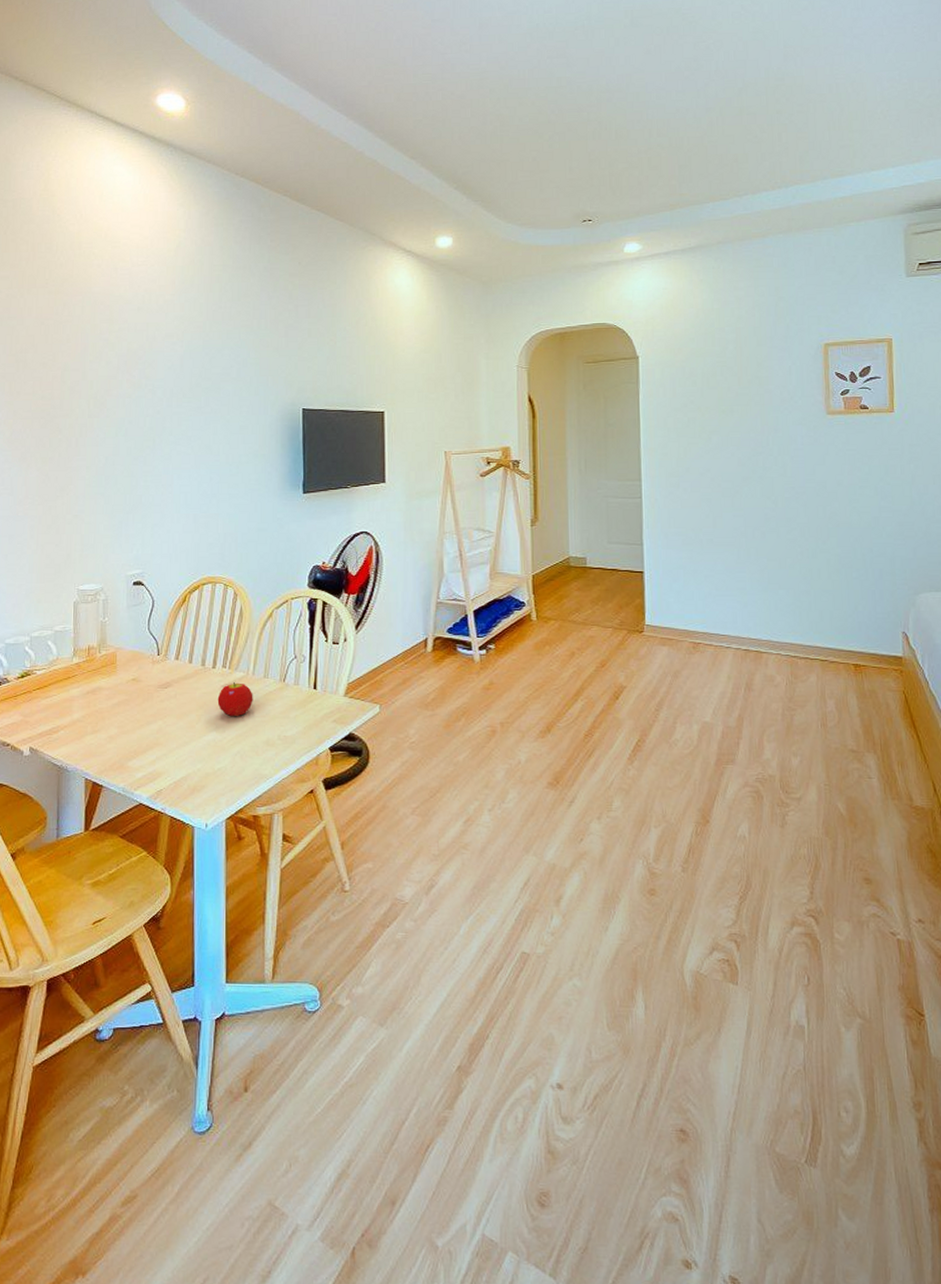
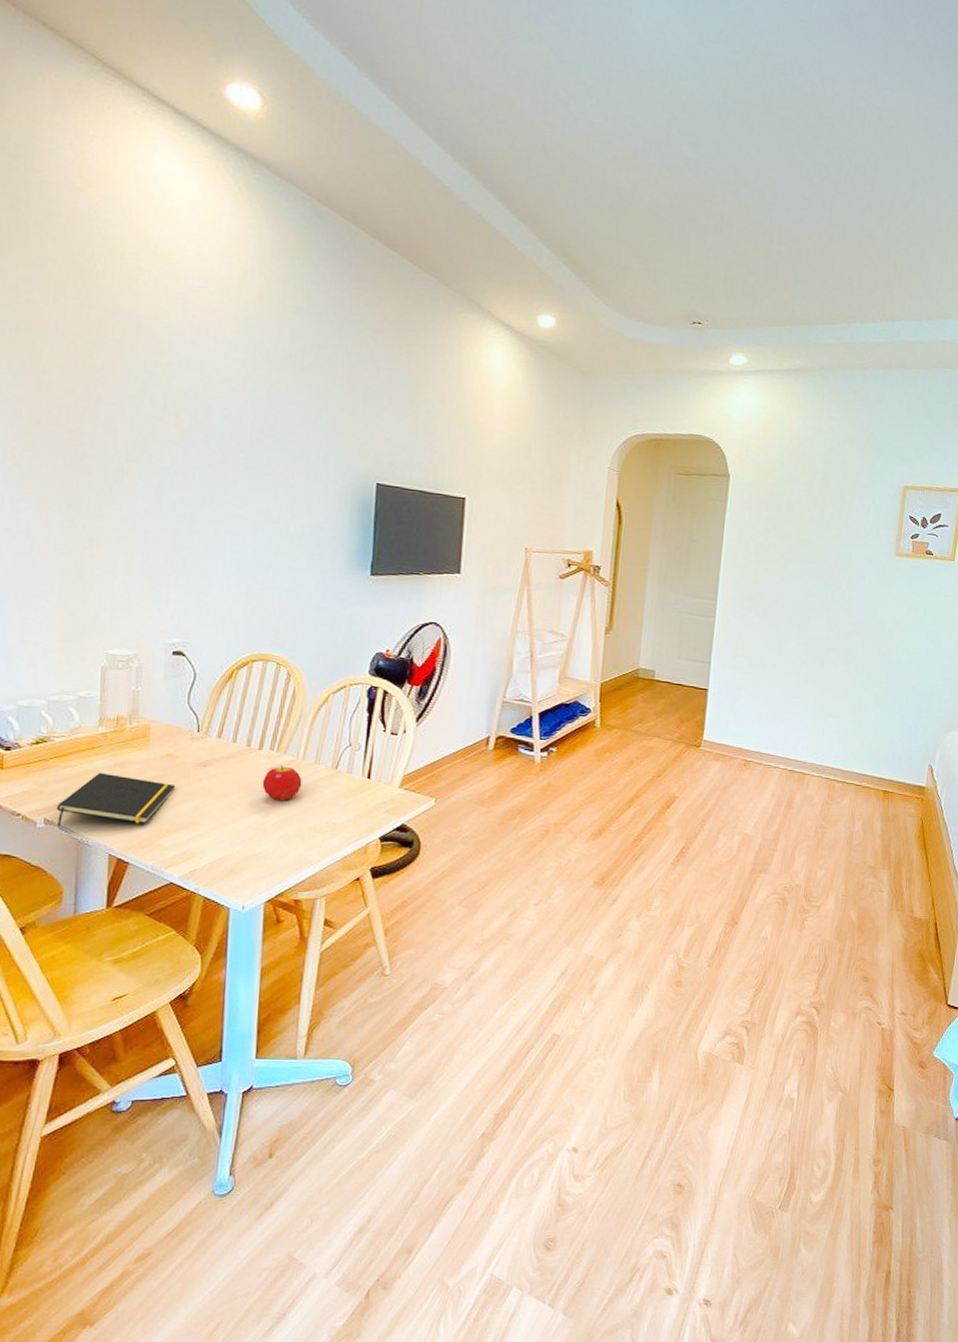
notepad: none [40,700,141,754] -> present [57,772,176,827]

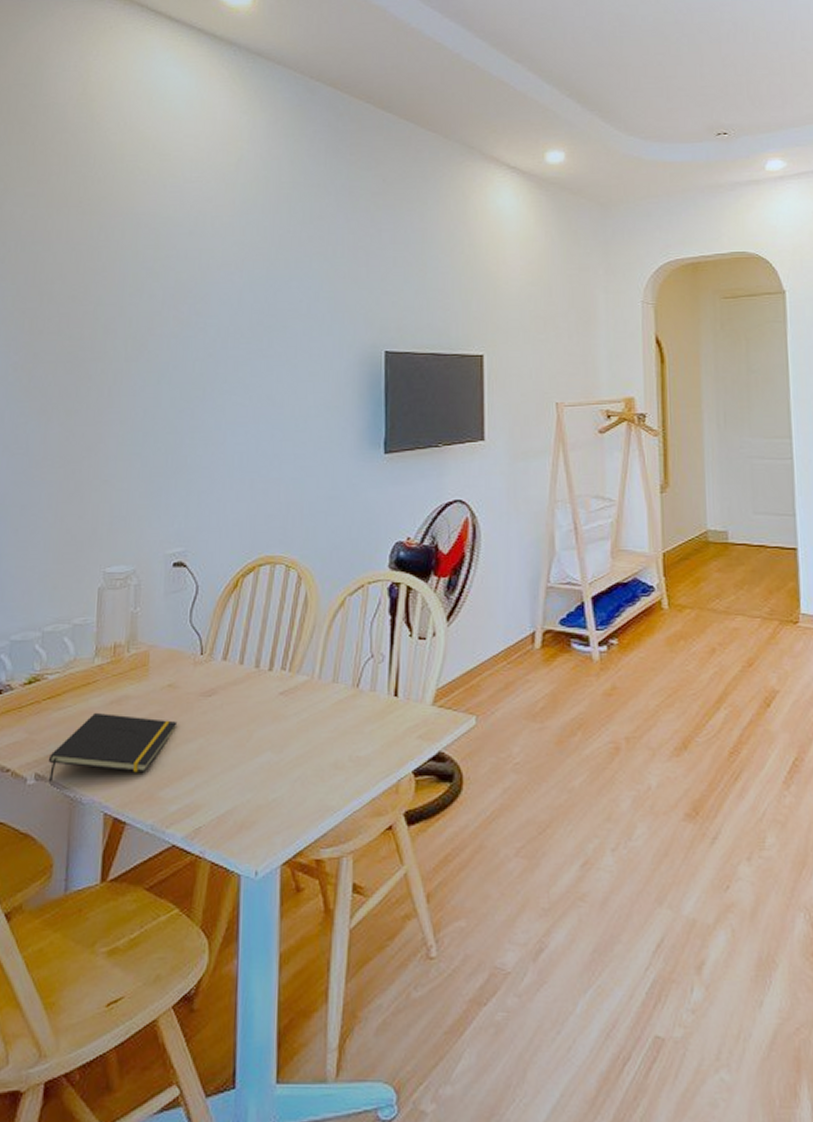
fruit: present [262,766,302,800] -> none [274,689,319,731]

